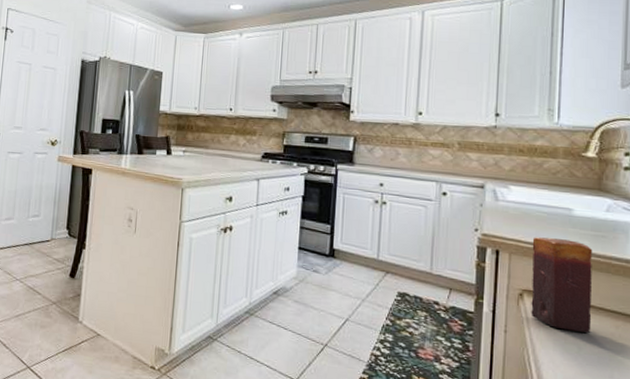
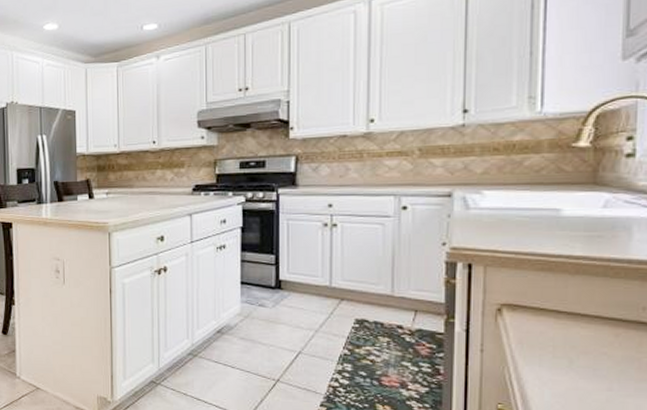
candle: present [531,237,593,333] -> none [511,244,586,344]

